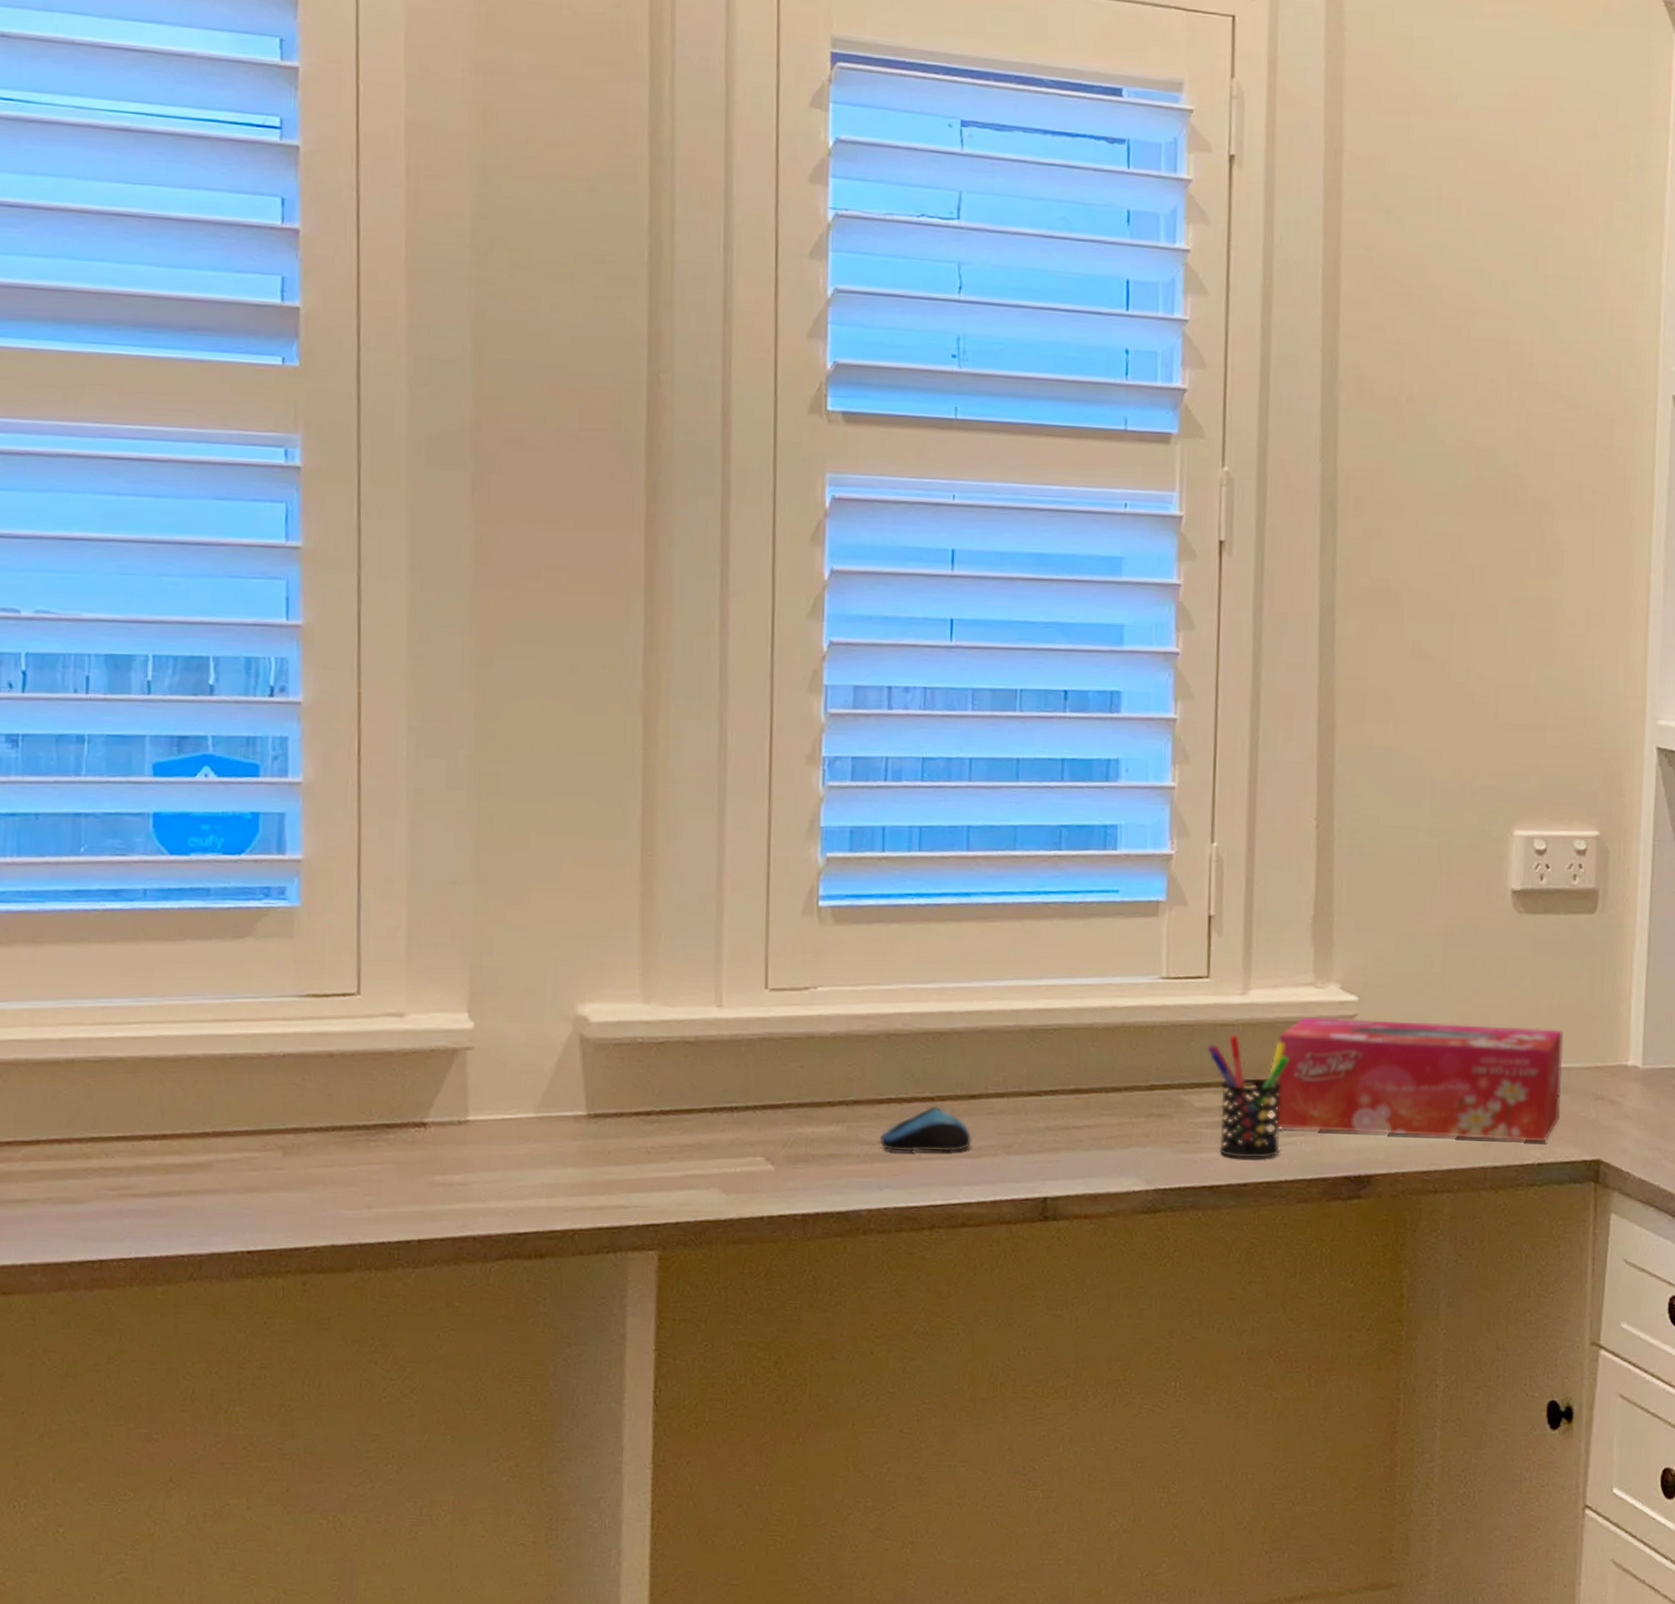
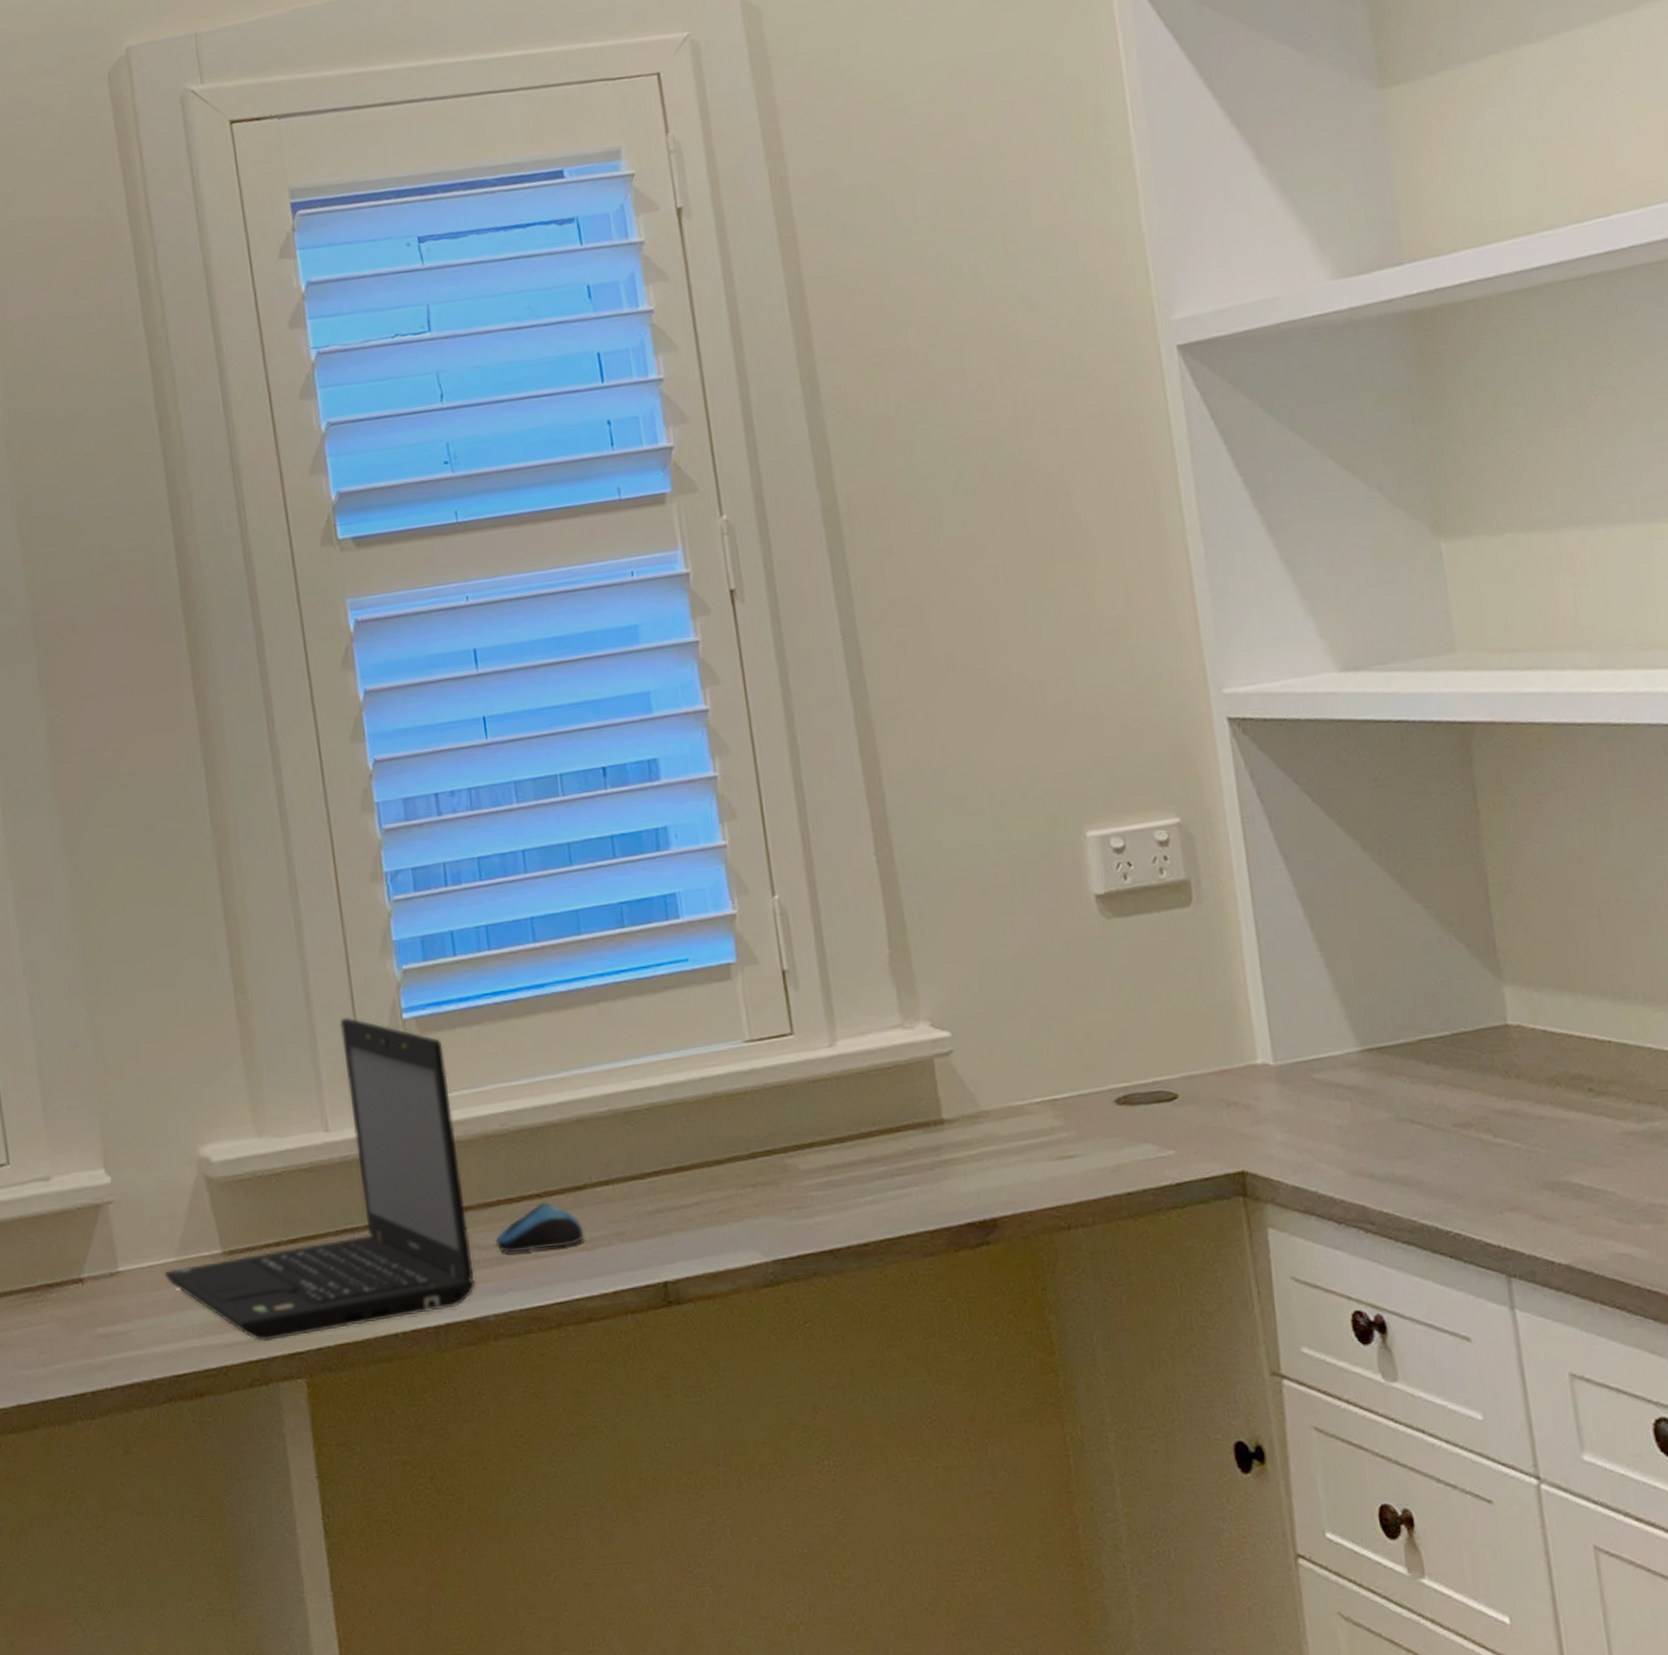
laptop: none [519,896,857,1210] -> present [164,1017,477,1342]
pen holder: present [1207,1034,1289,1159] -> none [803,1089,897,1218]
tissue box: present [1276,1017,1563,1142] -> none [875,1036,1191,1182]

